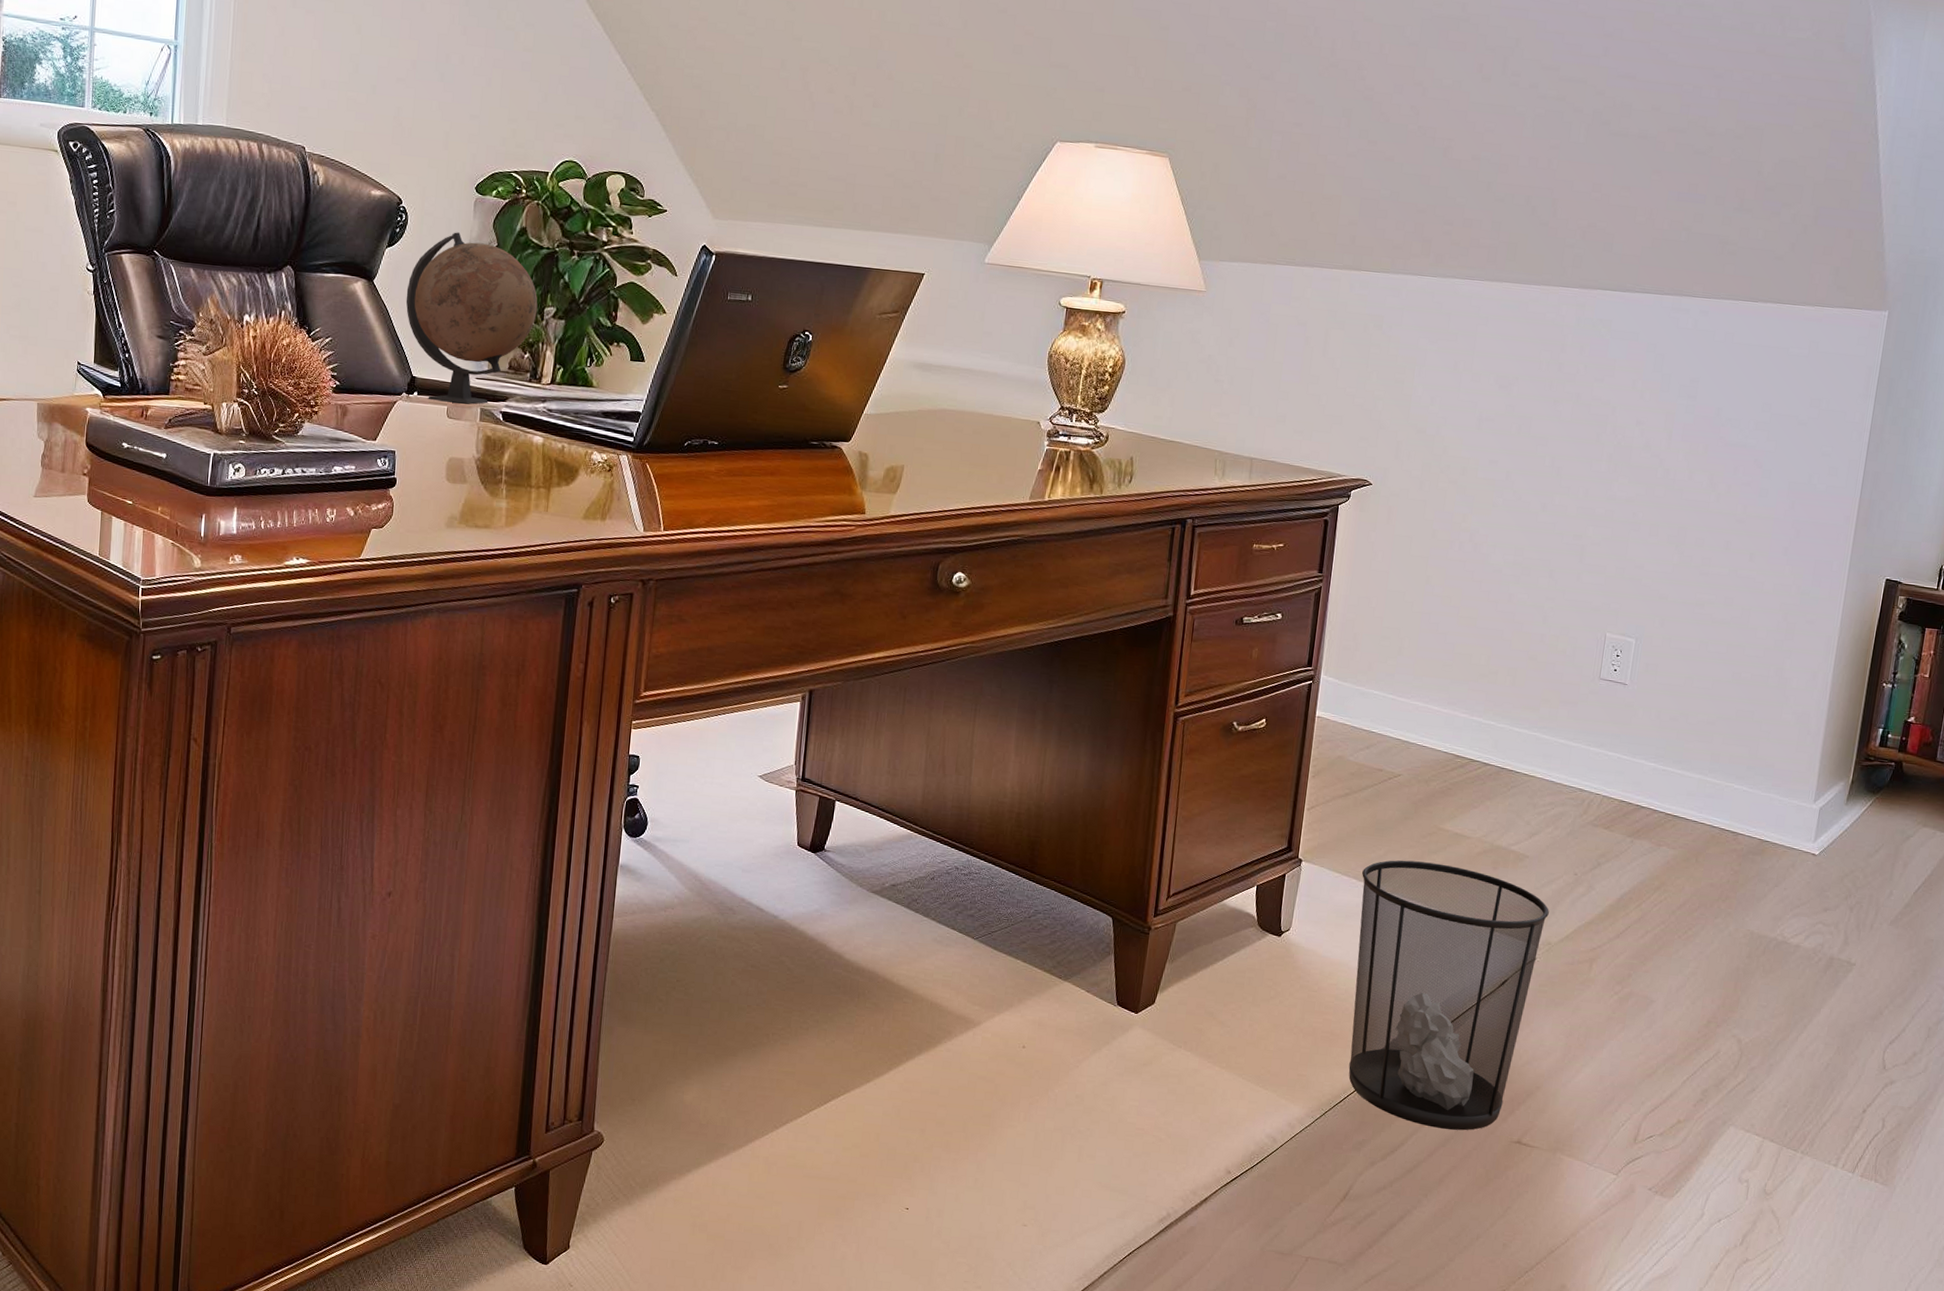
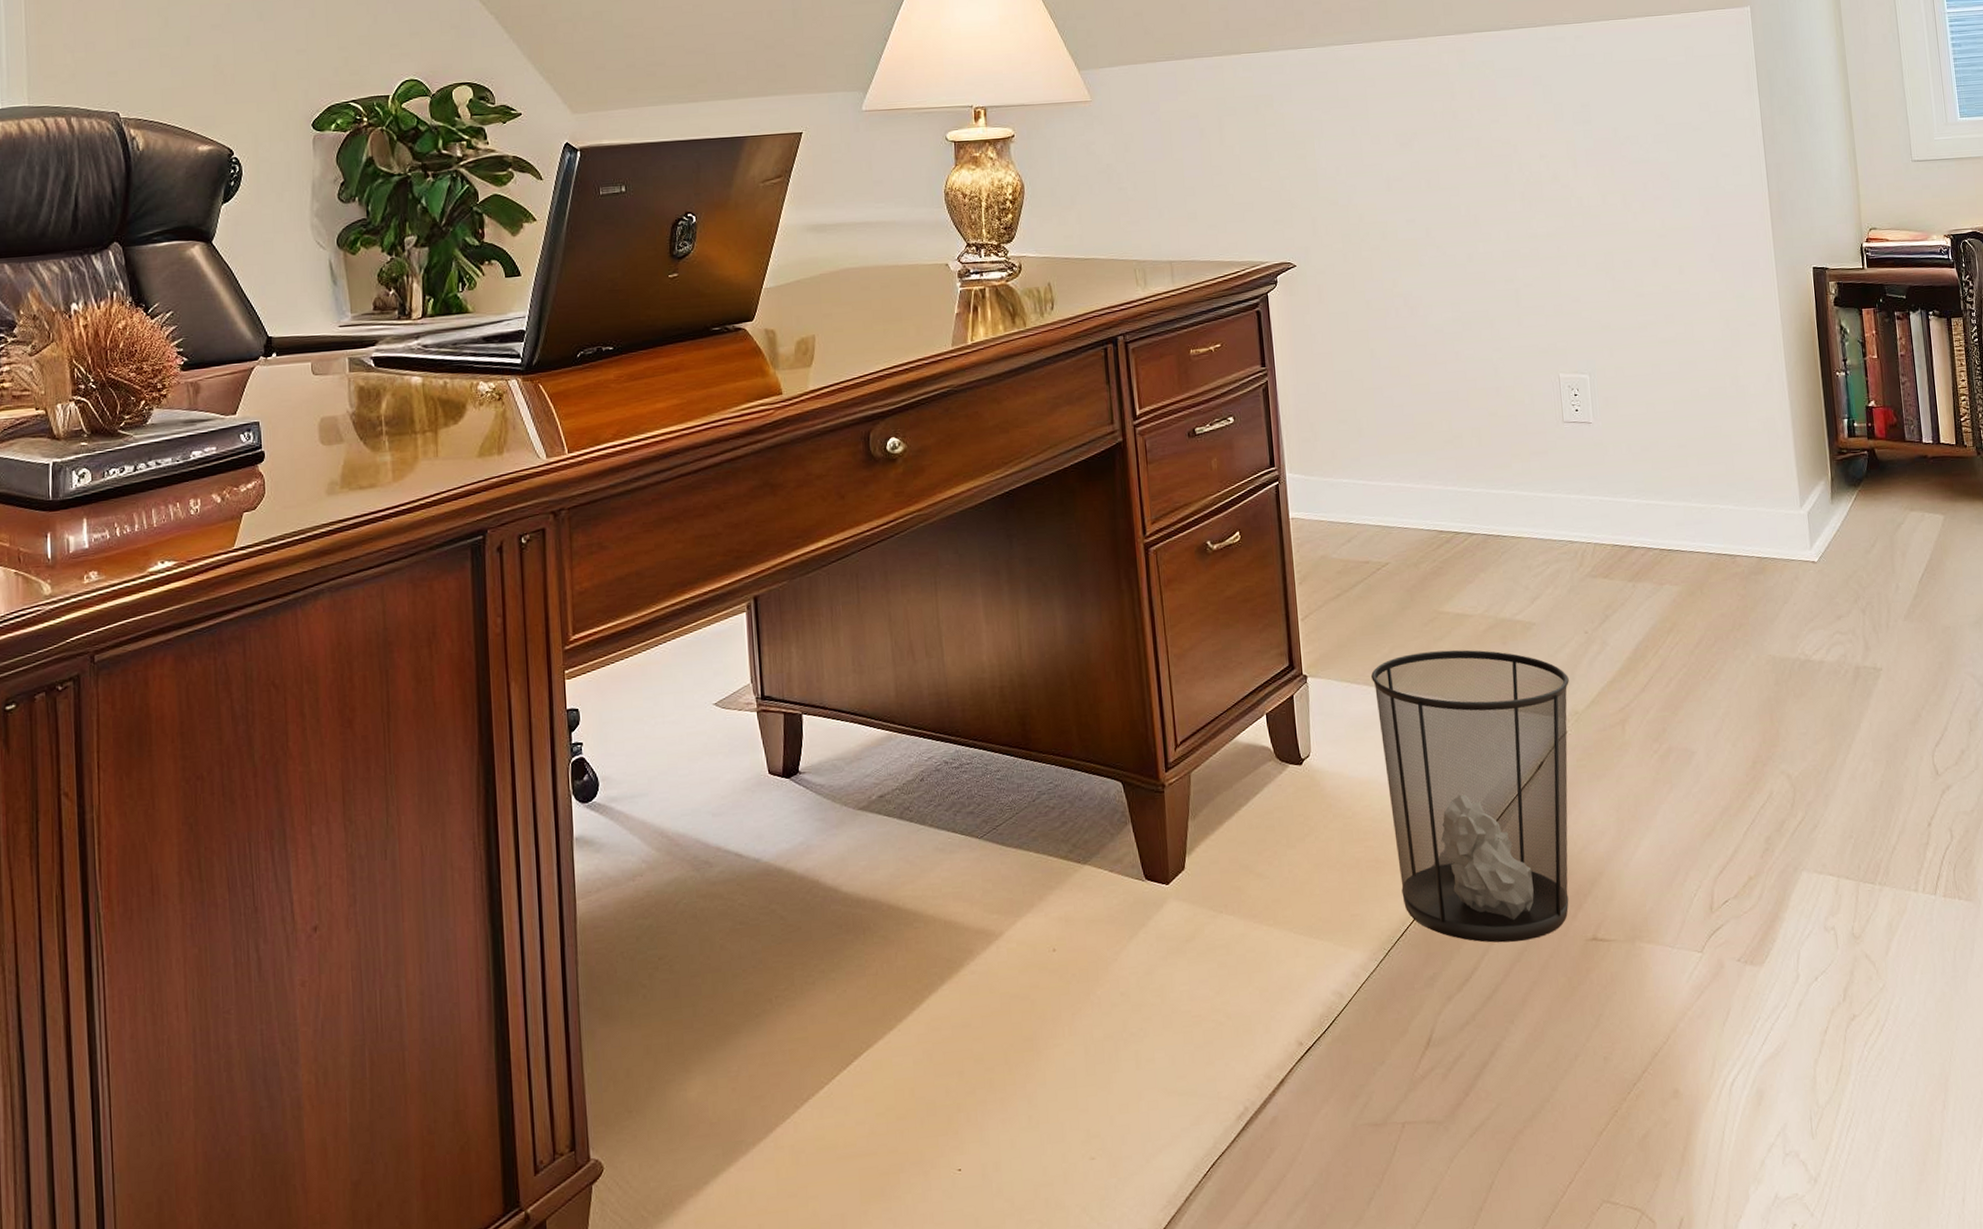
globe: present [405,232,538,405] -> none [250,174,397,359]

